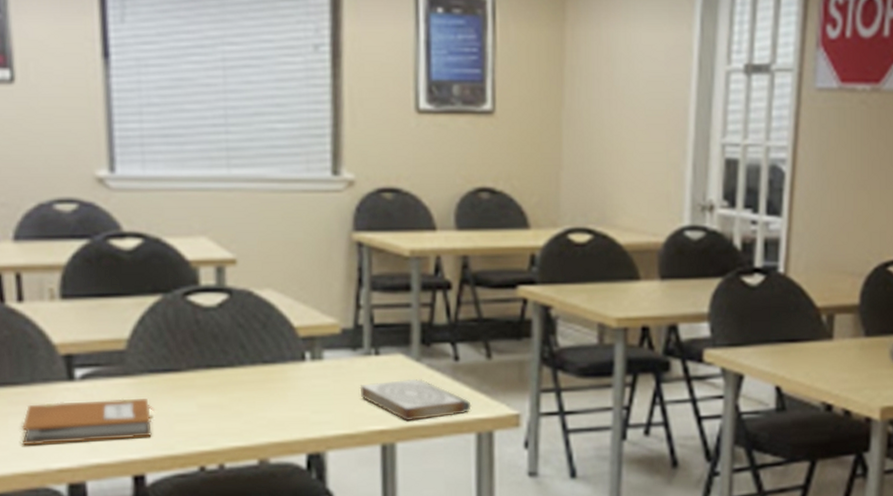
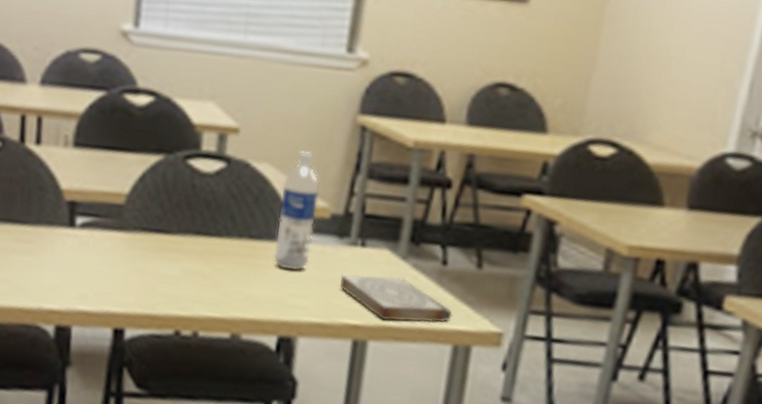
notebook: present [21,398,155,445] -> none [21,244,142,293]
water bottle: none [289,273,327,388] -> present [274,151,320,271]

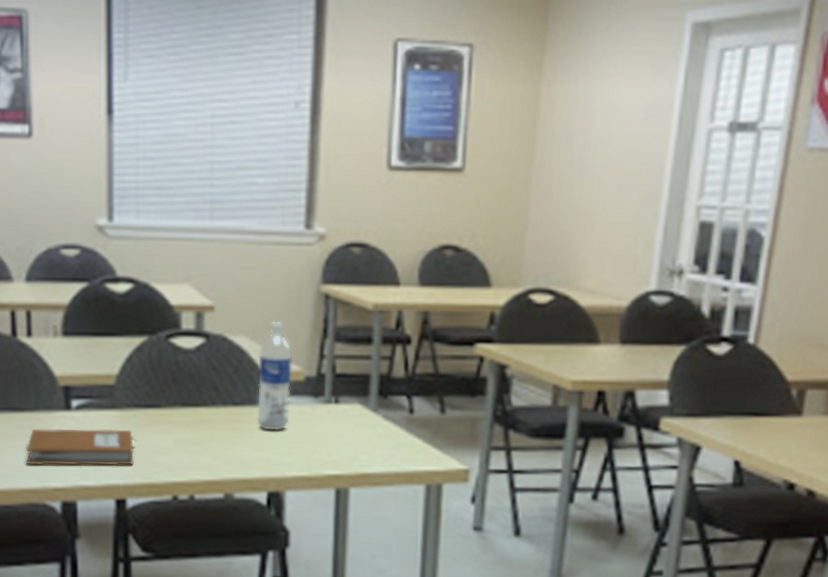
notebook: none [21,244,142,293] -> present [25,428,137,466]
book: present [340,274,453,323] -> none [319,428,423,469]

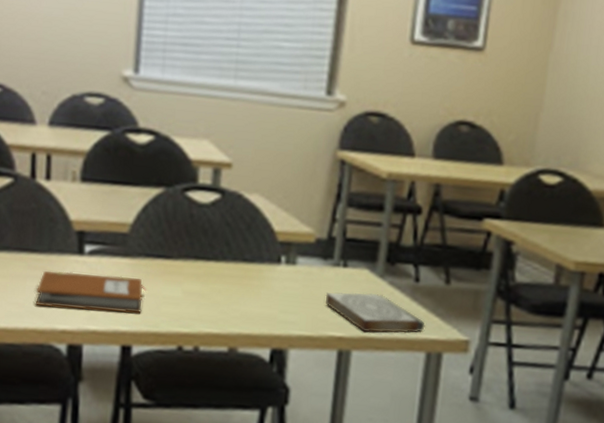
water bottle: present [257,322,293,431] -> none [266,183,306,290]
book: none [319,428,423,469] -> present [325,292,425,333]

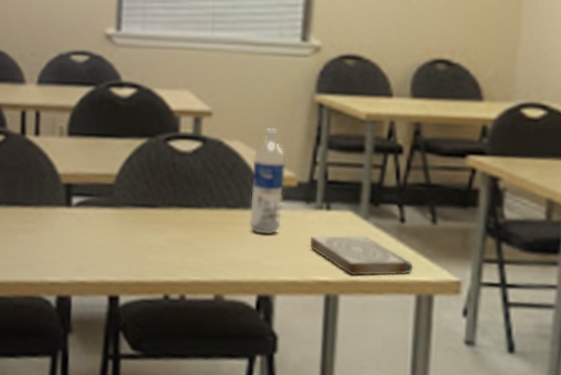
notebook: present [35,270,146,313] -> none [25,223,132,263]
water bottle: none [266,183,306,290] -> present [249,128,286,235]

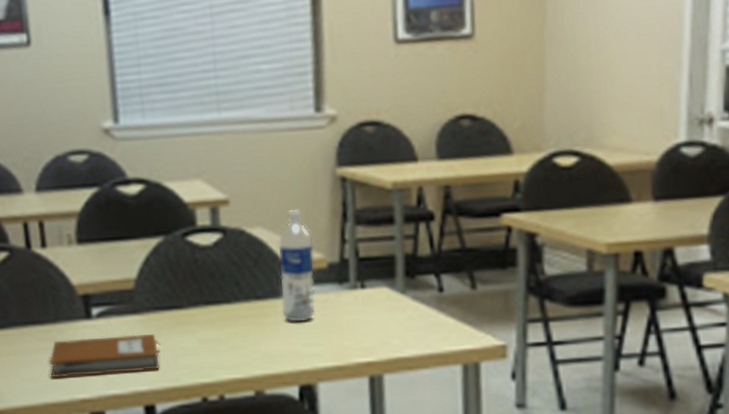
notebook: none [25,223,132,263] -> present [49,334,161,378]
book: present [310,235,414,276] -> none [347,310,457,353]

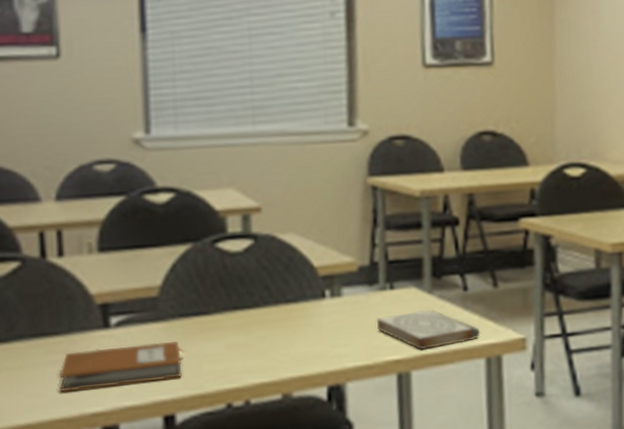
water bottle: present [278,210,316,322] -> none [309,216,345,324]
book: none [347,310,457,353] -> present [376,309,481,350]

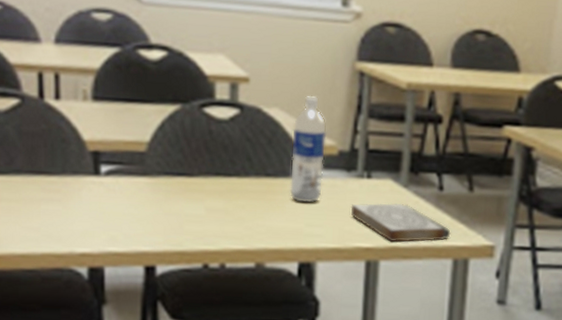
notebook: present [58,341,185,392] -> none [51,193,168,233]
water bottle: none [309,216,345,324] -> present [290,96,327,203]

